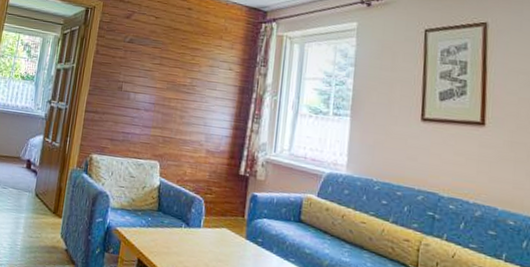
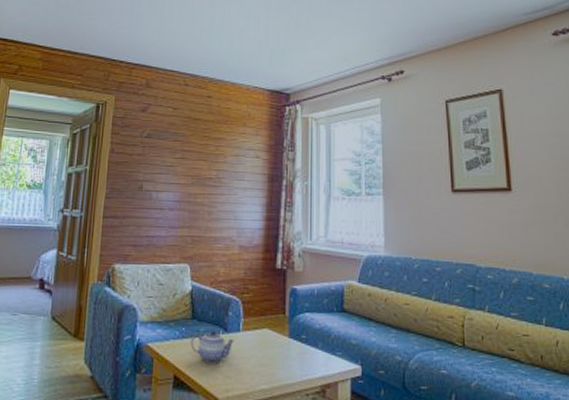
teapot: none [155,223,195,254] -> present [191,330,234,364]

